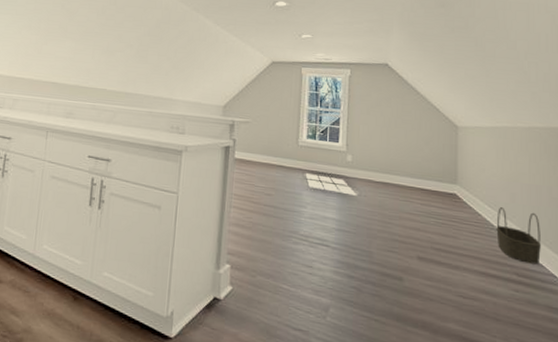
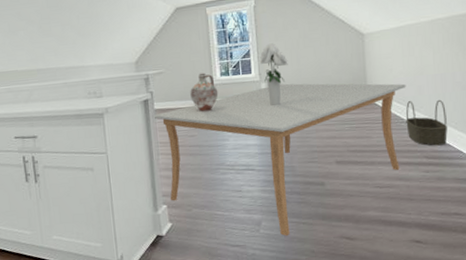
dining table: none [231,159,499,332] -> present [152,83,406,237]
ceramic jug: none [273,131,302,173] -> present [190,73,219,112]
bouquet: none [348,116,378,183] -> present [259,43,288,107]

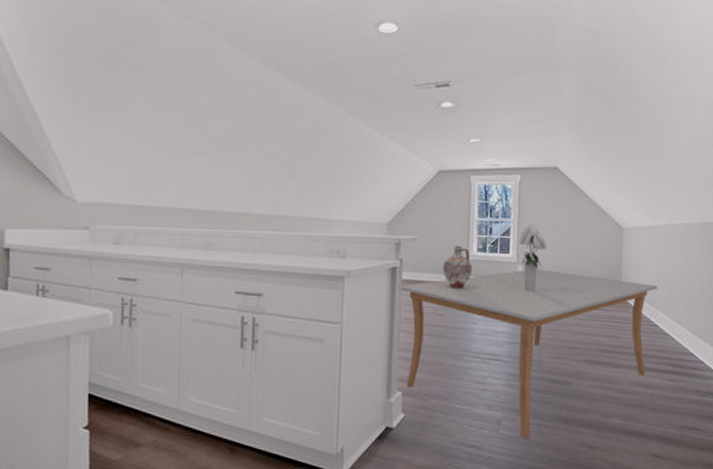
basket: present [405,99,448,146] -> none [655,304,693,354]

